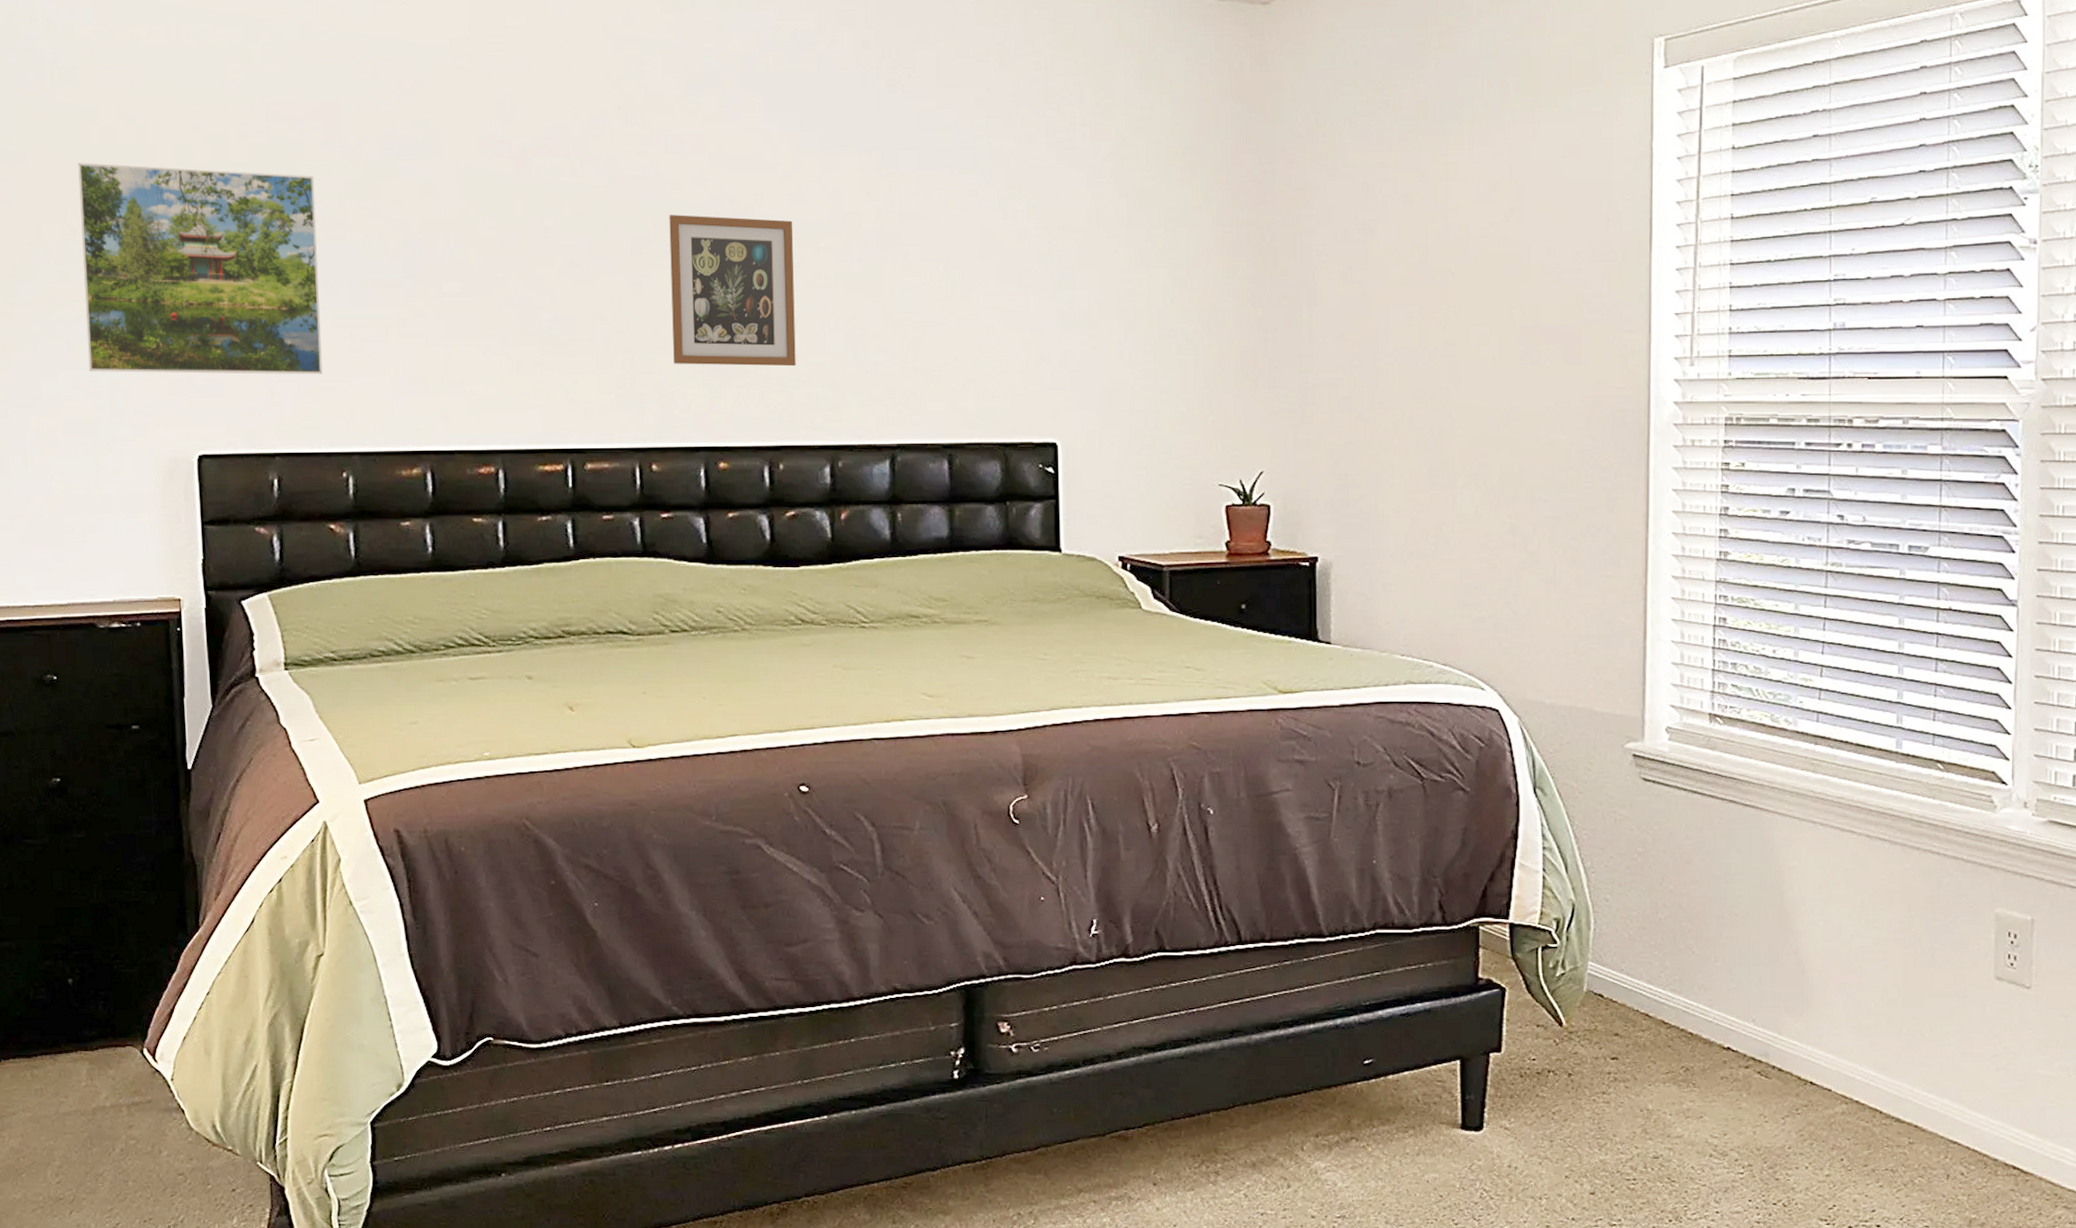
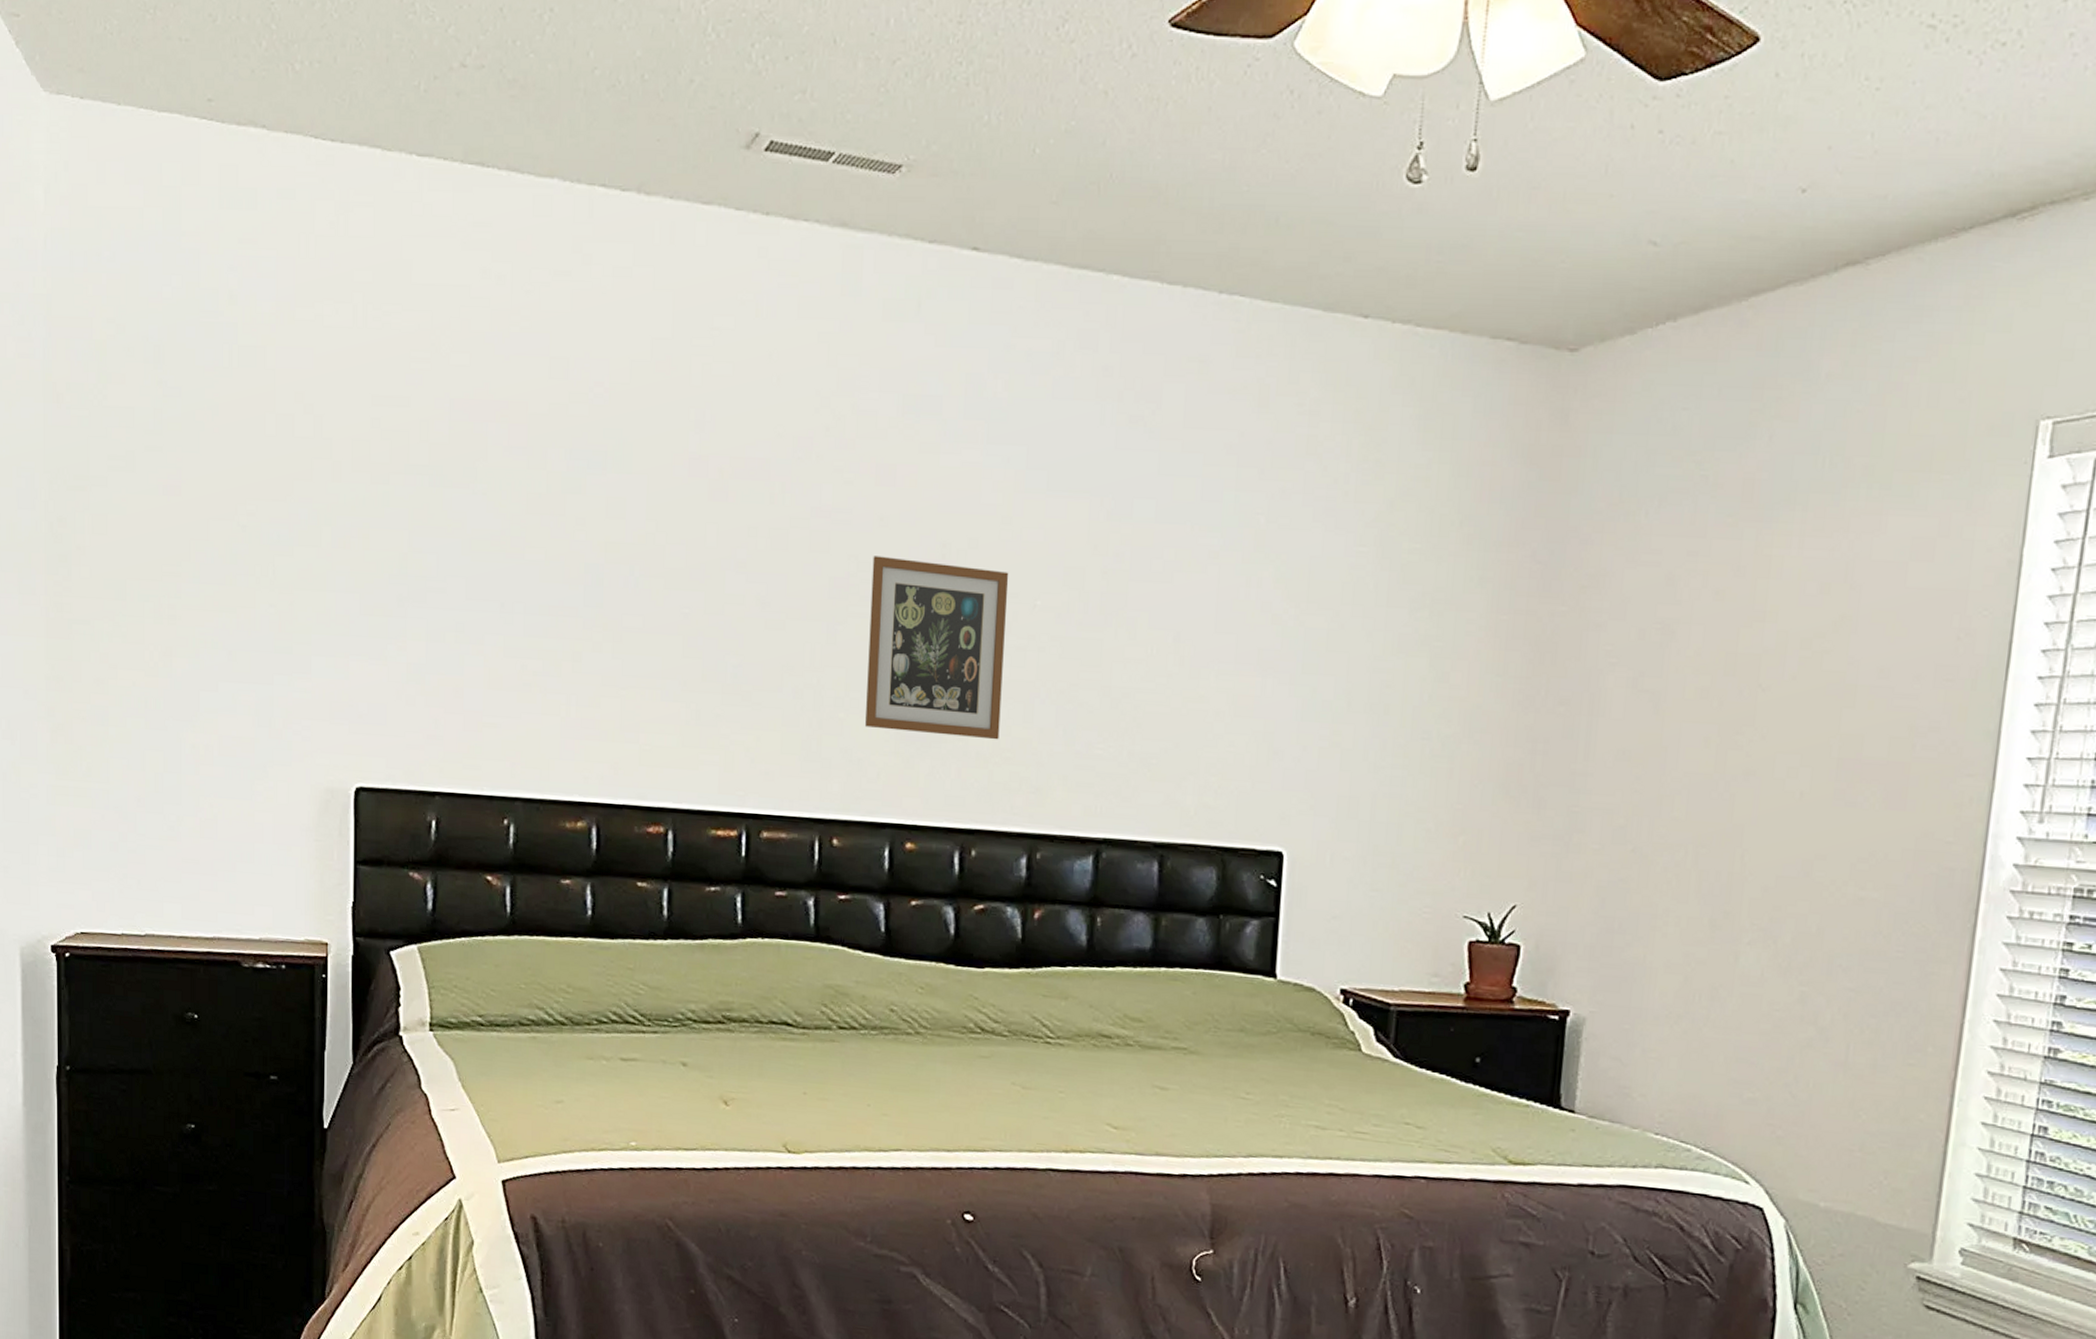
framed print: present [78,163,322,375] -> none [249,453,496,709]

